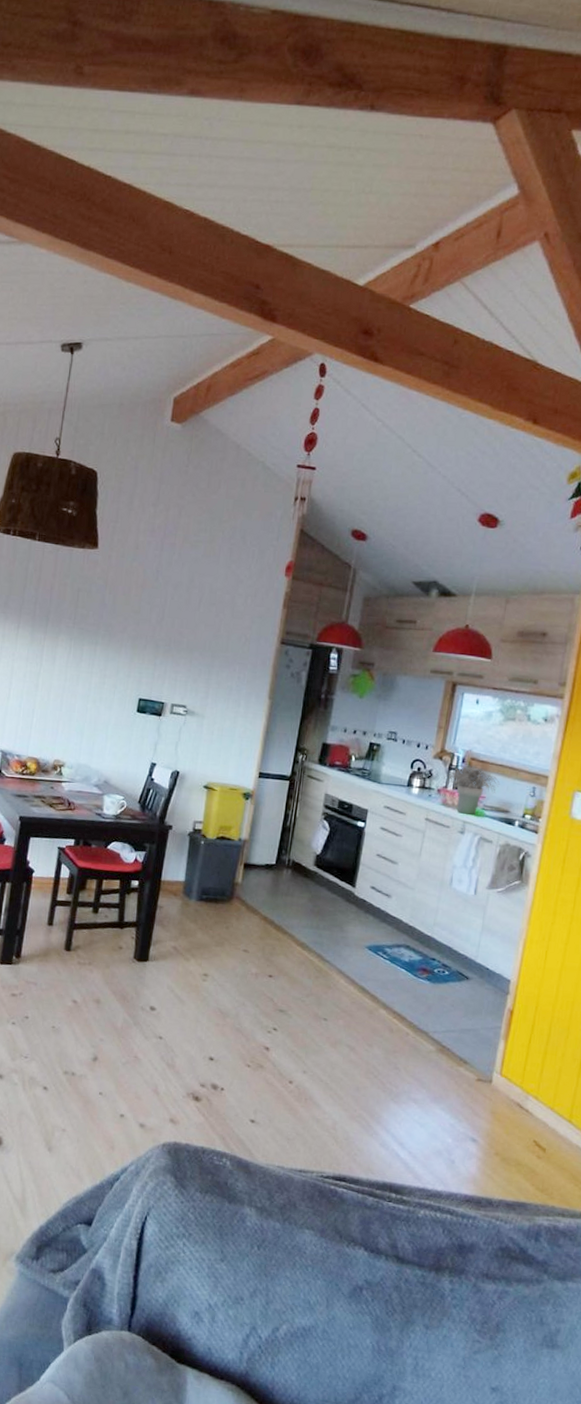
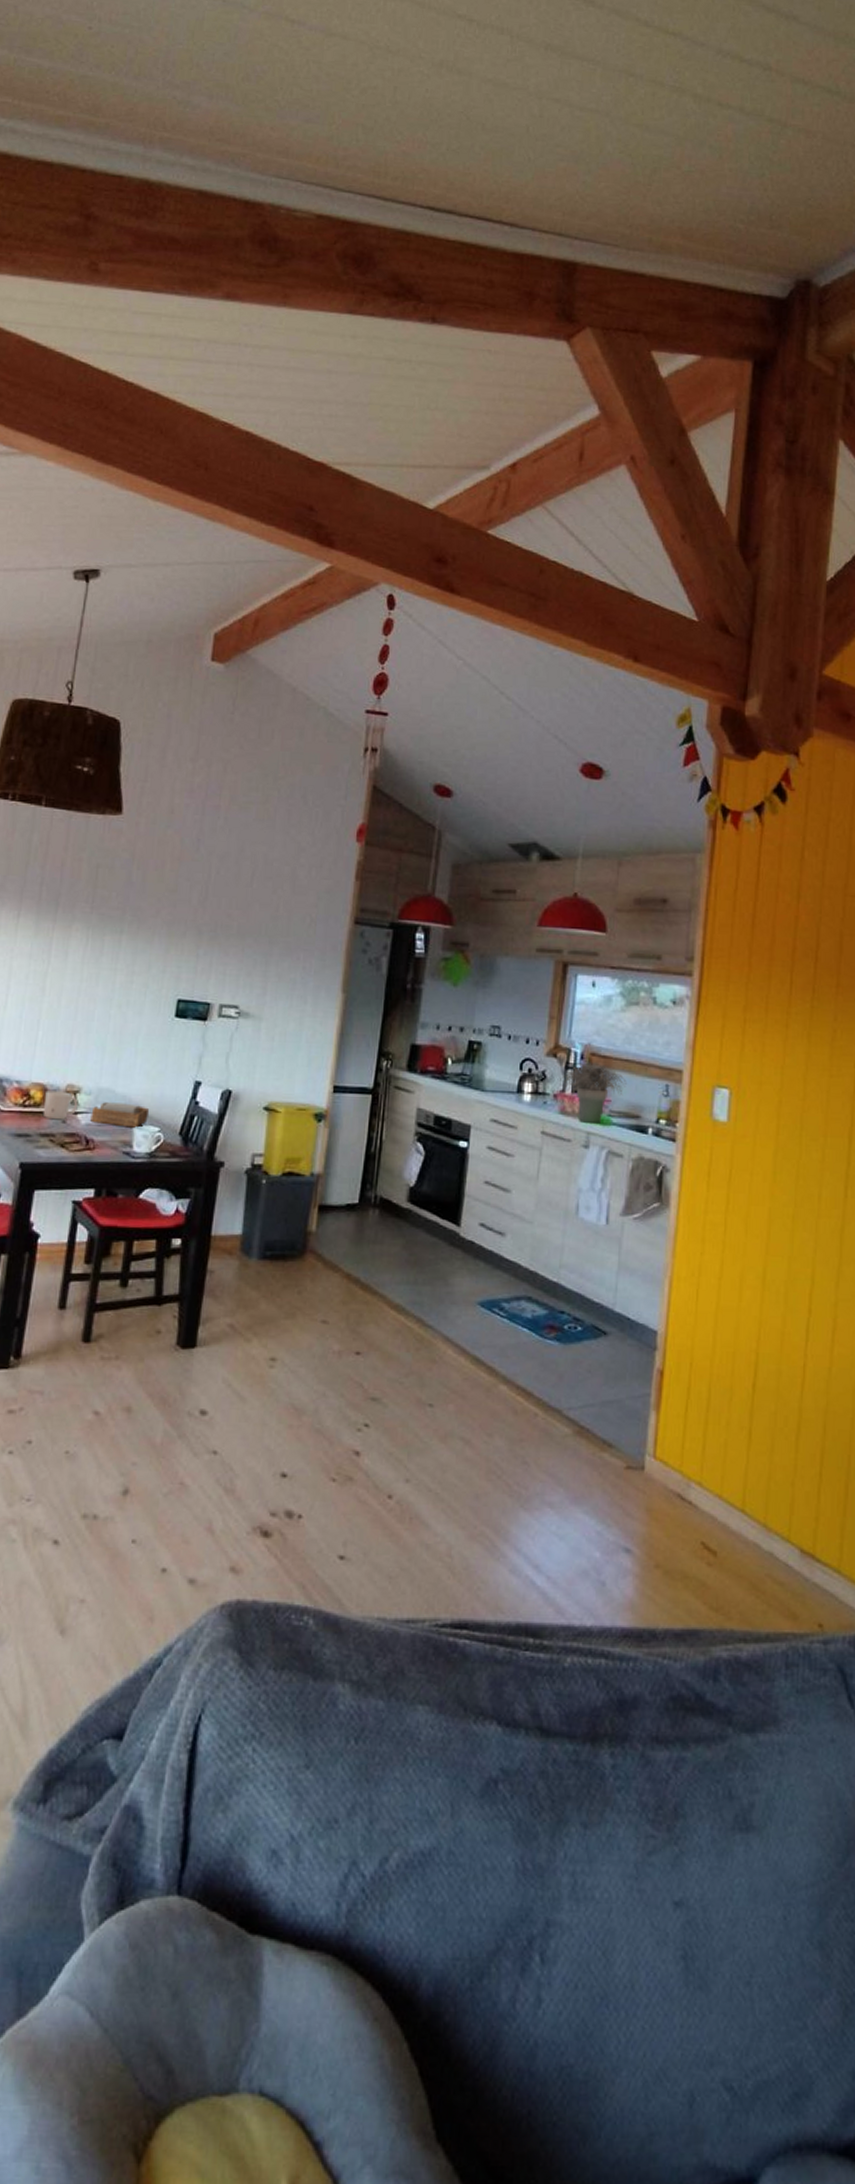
mug: none [36,764,63,787] -> present [42,1091,78,1120]
napkin holder: none [72,775,117,796] -> present [90,1102,150,1128]

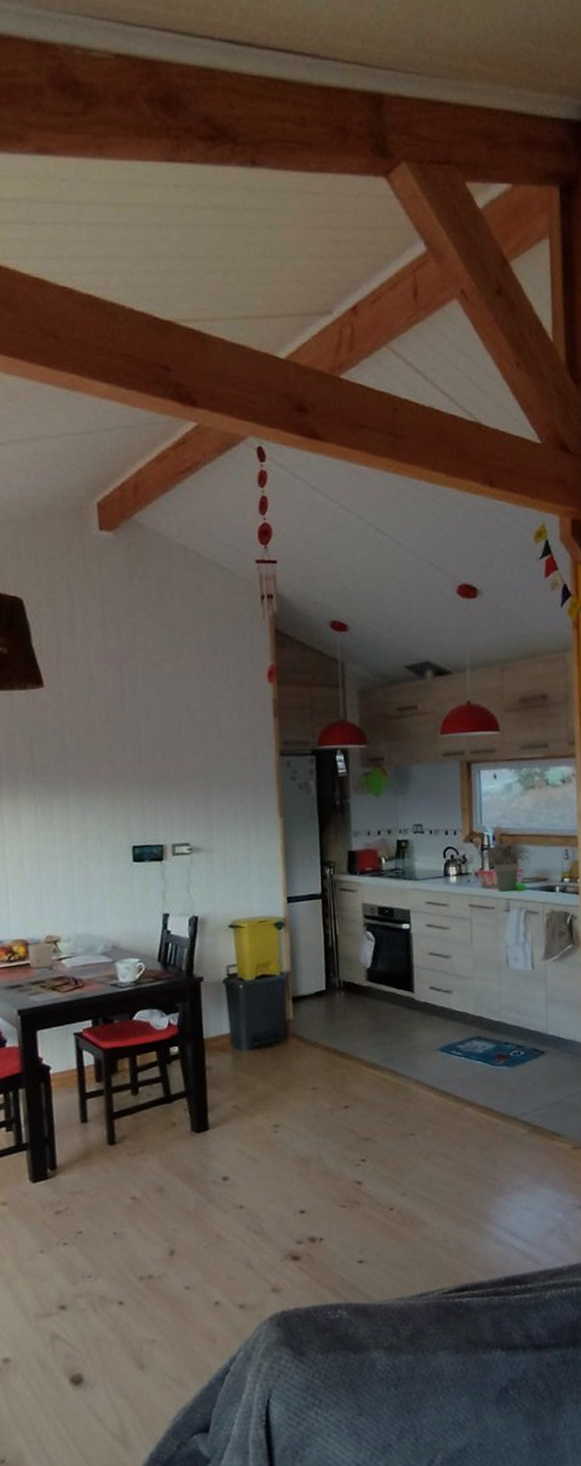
napkin holder: present [90,1102,150,1128] -> none [74,942,128,965]

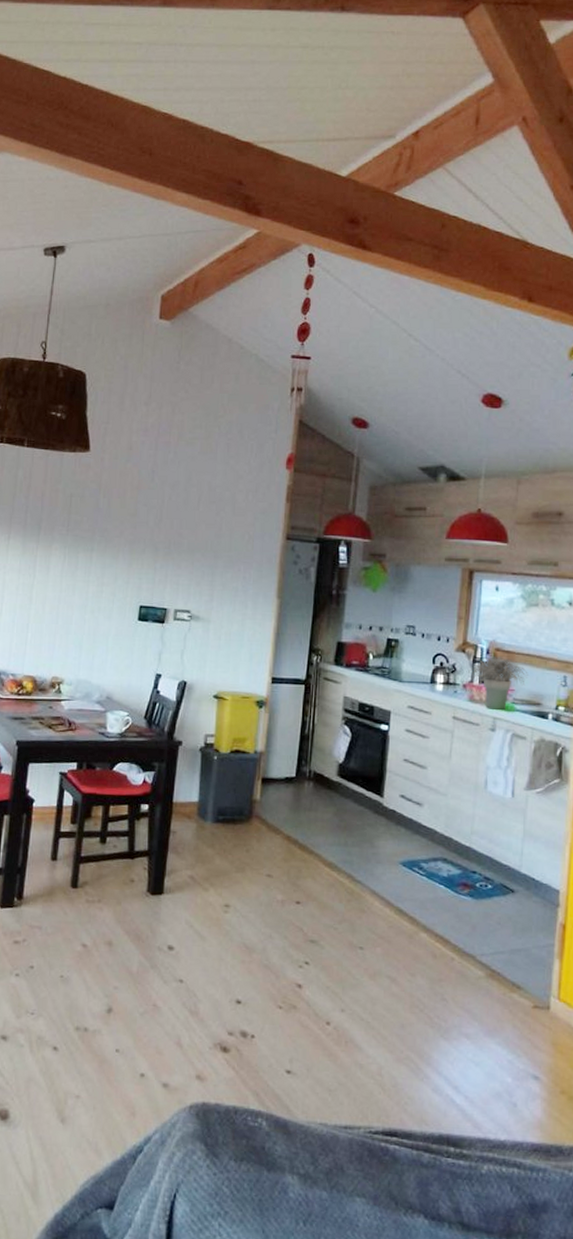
mug: present [28,942,61,969] -> none [33,682,62,706]

